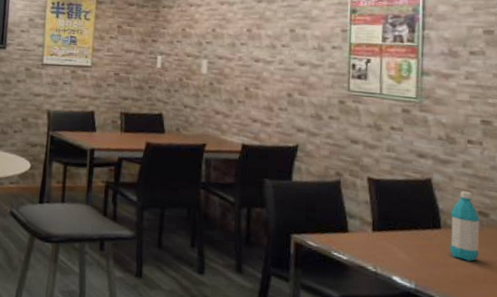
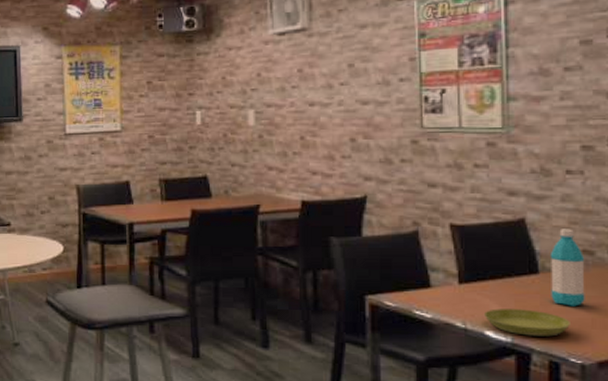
saucer: none [392,256,466,287] -> present [483,308,570,337]

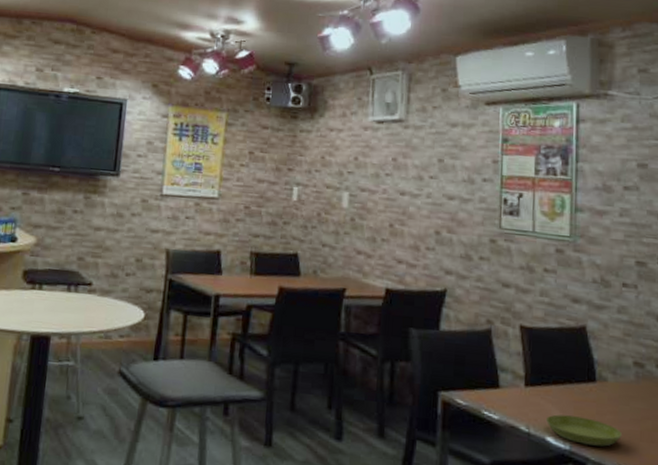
water bottle: present [551,229,585,306] -> none [606,339,636,418]

